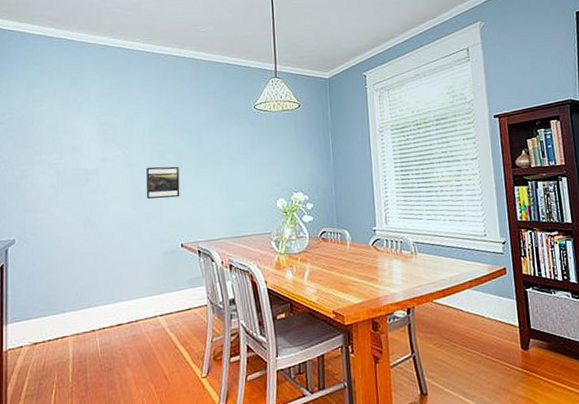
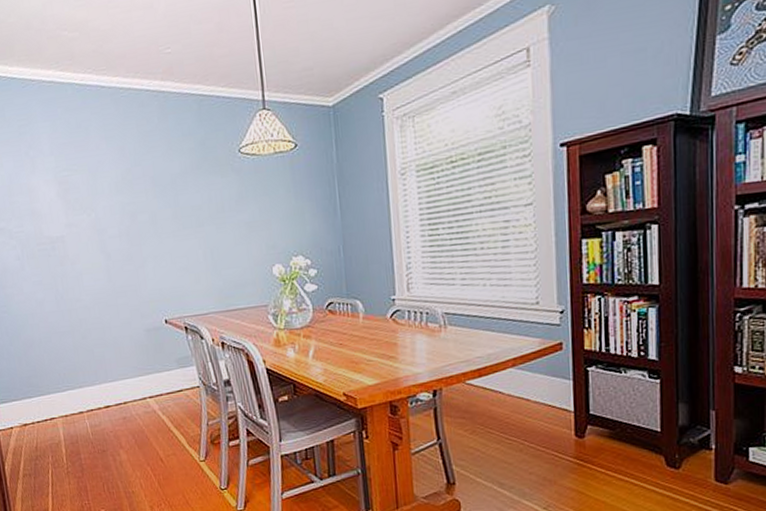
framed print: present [146,166,180,199] -> none [117,230,159,269]

